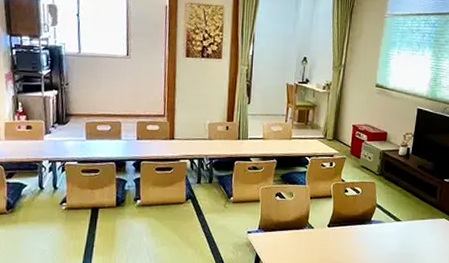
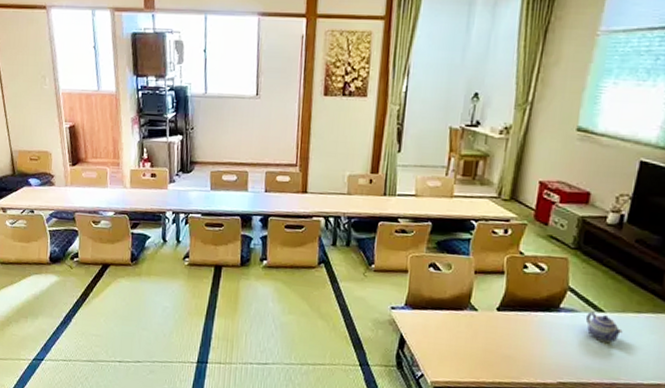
teapot: none [390,222,414,243] -> present [586,312,623,342]

